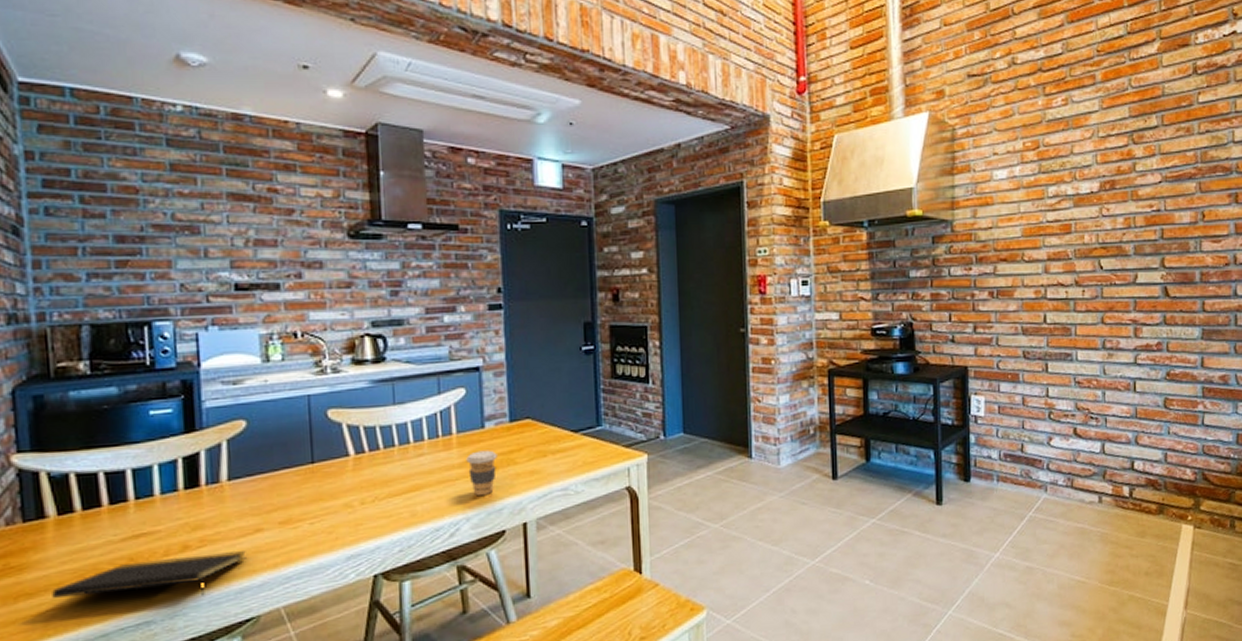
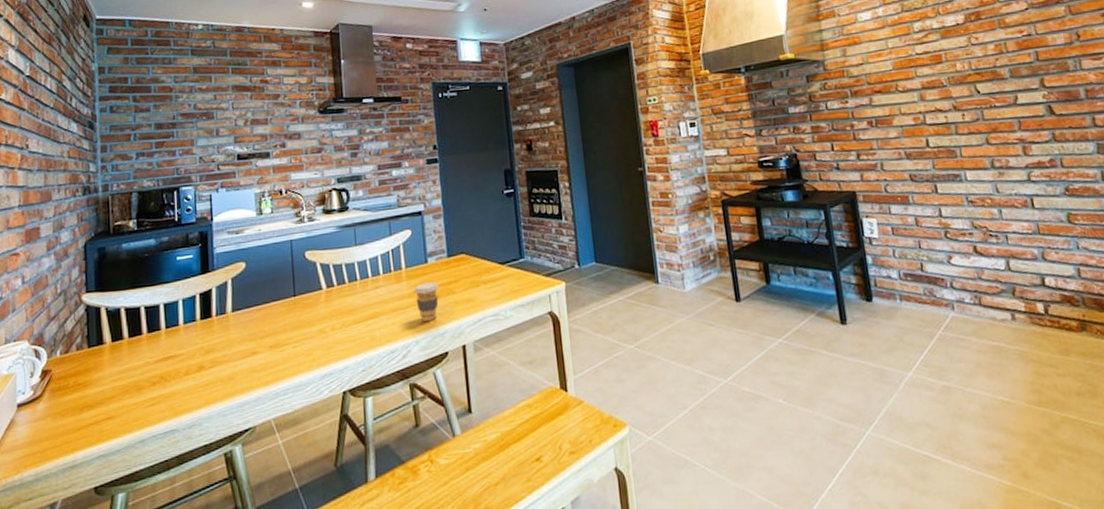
notepad: present [52,551,246,598] -> none [106,371,245,409]

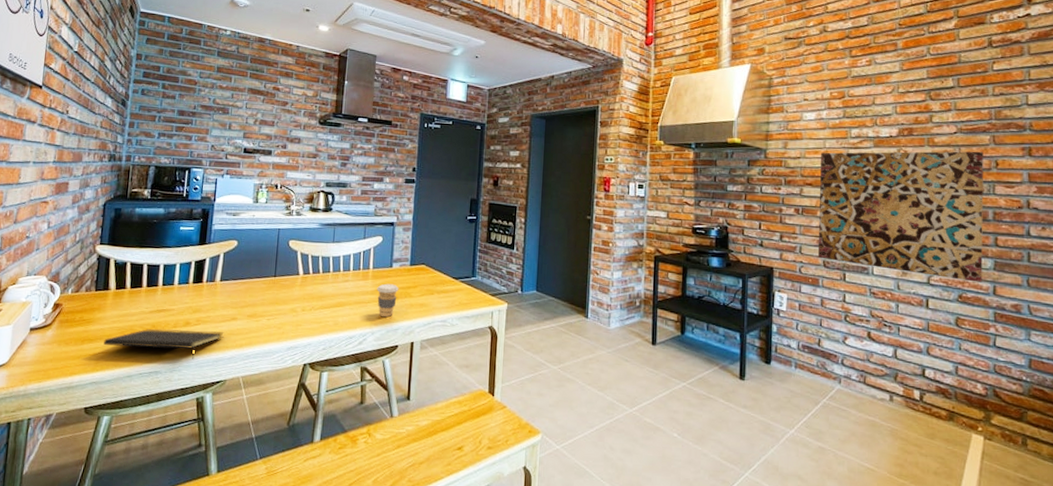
notepad: none [106,371,245,409] -> present [104,329,224,360]
wall art: none [885,25,1088,172] -> present [817,151,983,283]

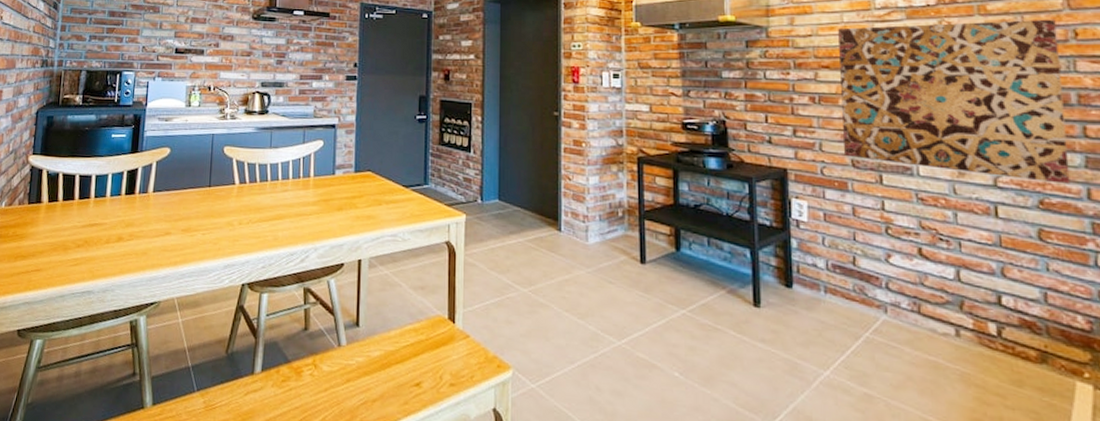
notepad: present [104,329,224,360] -> none [36,244,158,278]
coffee cup: present [377,283,399,318] -> none [319,193,343,232]

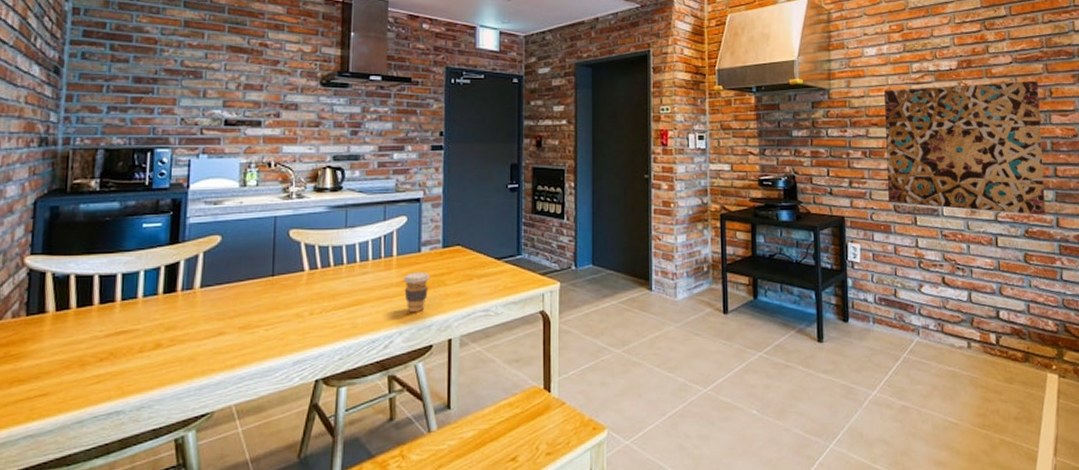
coffee cup: none [319,193,343,232] -> present [403,272,430,313]

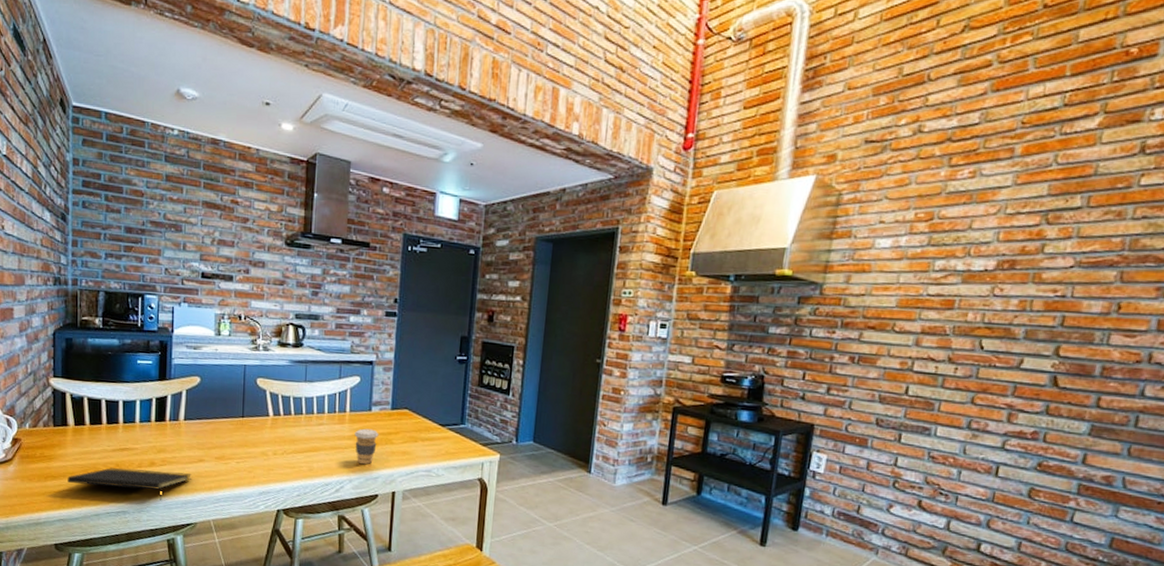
notepad: none [41,352,208,391] -> present [68,468,191,501]
wall art: present [884,80,1046,215] -> none [870,289,1104,449]

